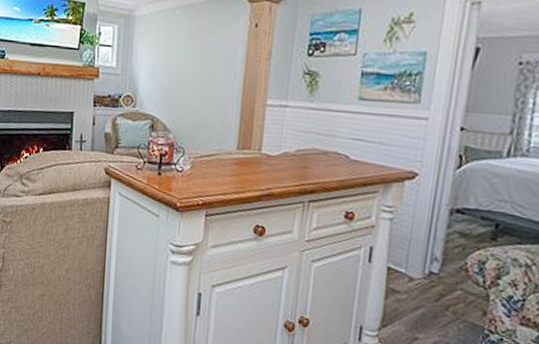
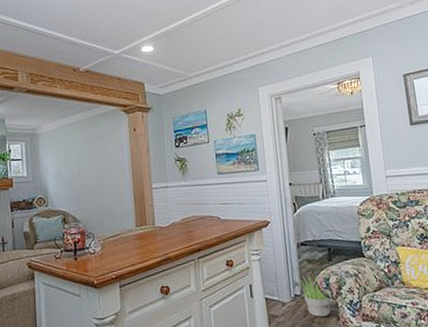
potted plant: none [437,251,482,307] -> present [296,275,332,317]

